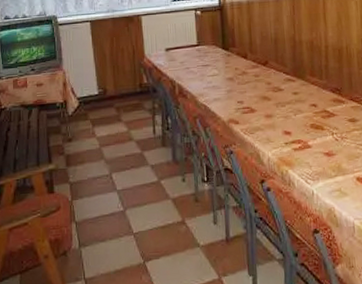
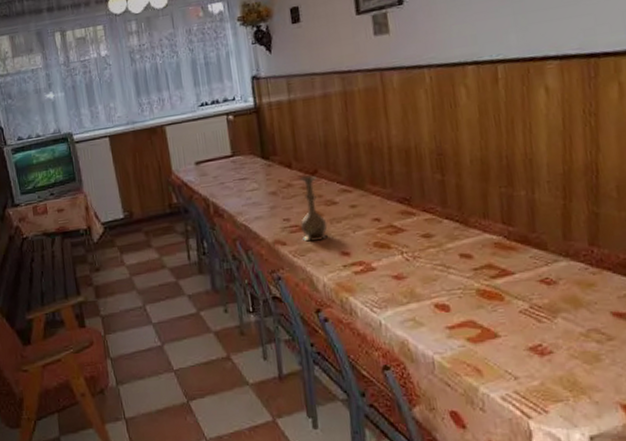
vase: none [252,64,274,122] -> present [299,174,328,242]

